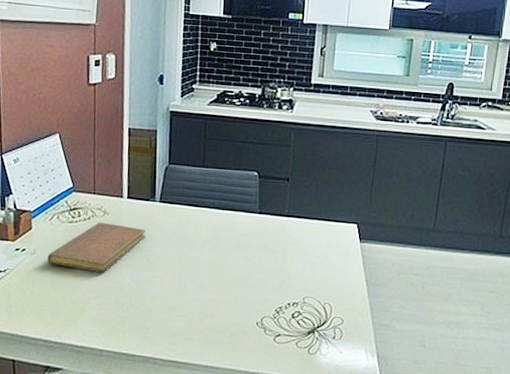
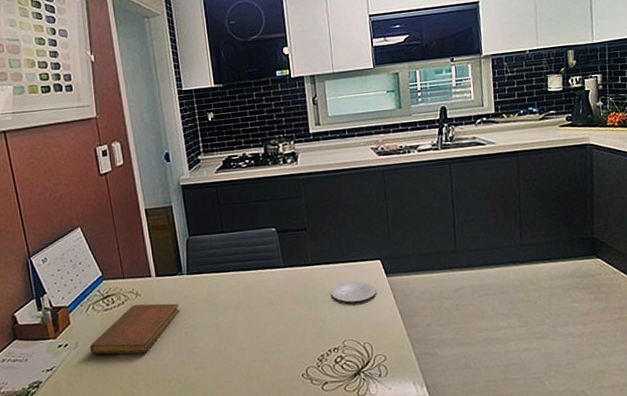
plate: none [301,240,347,262] -> present [331,281,376,302]

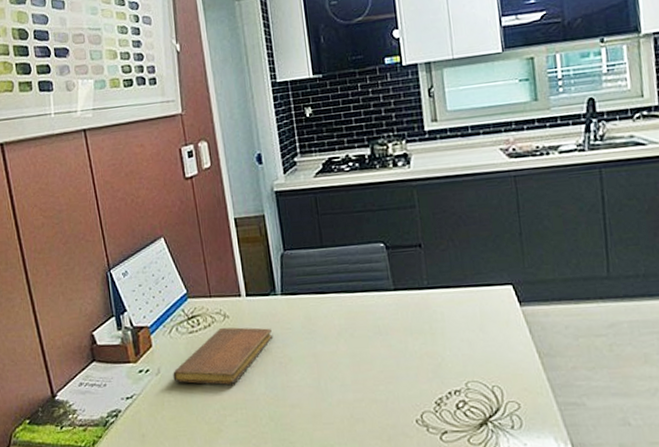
plate: present [331,281,376,302] -> none [451,310,507,336]

